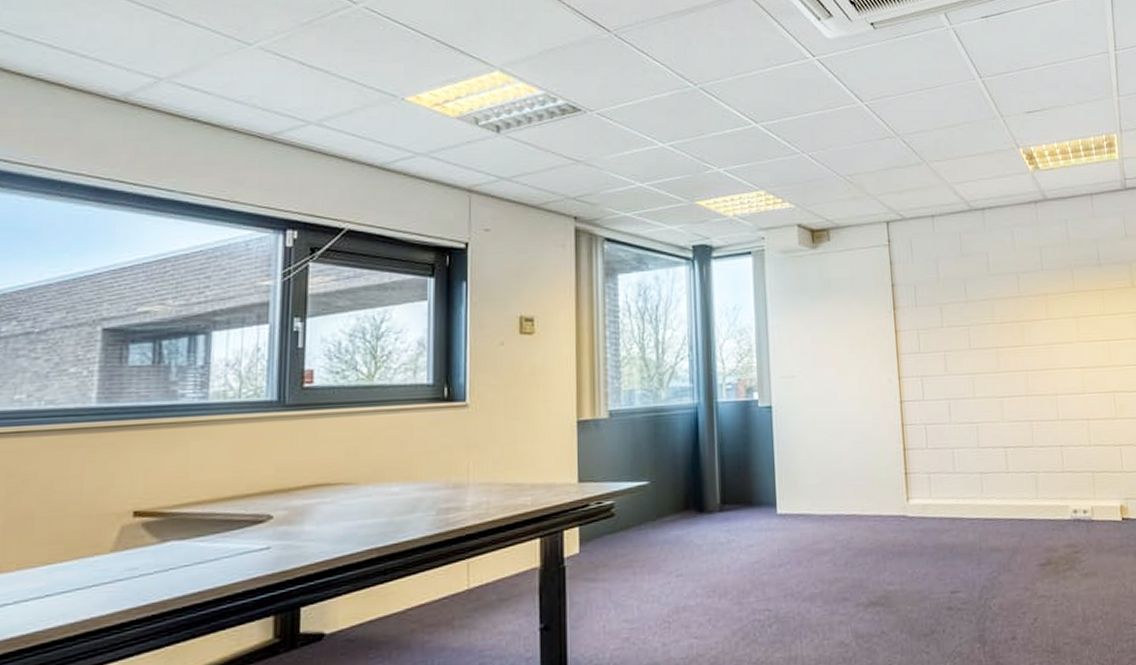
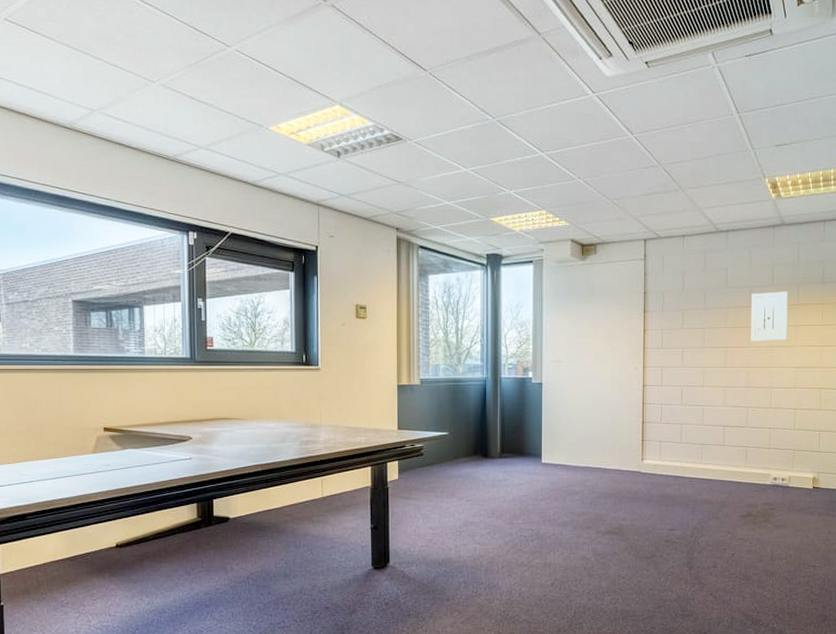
wall art: none [1018,277,1067,339] -> present [751,291,788,341]

